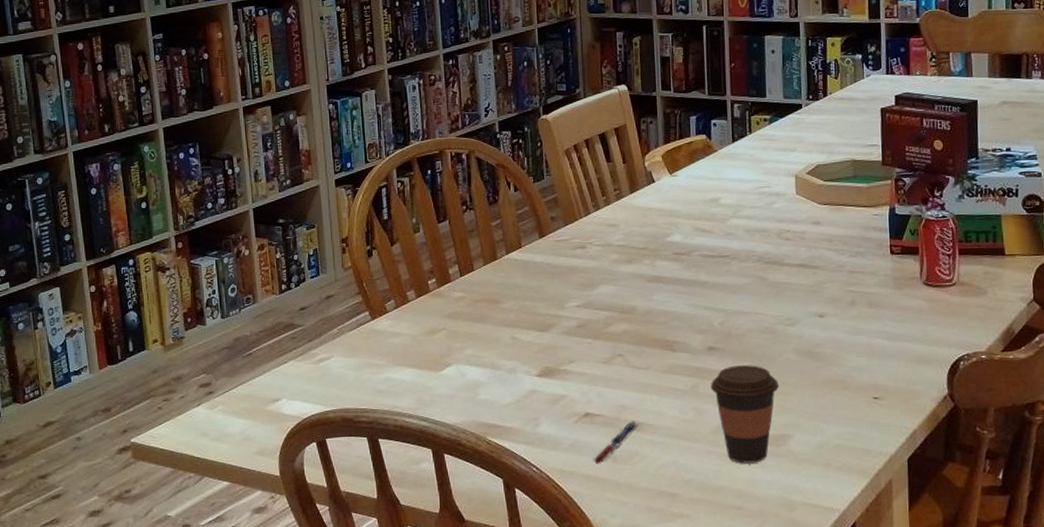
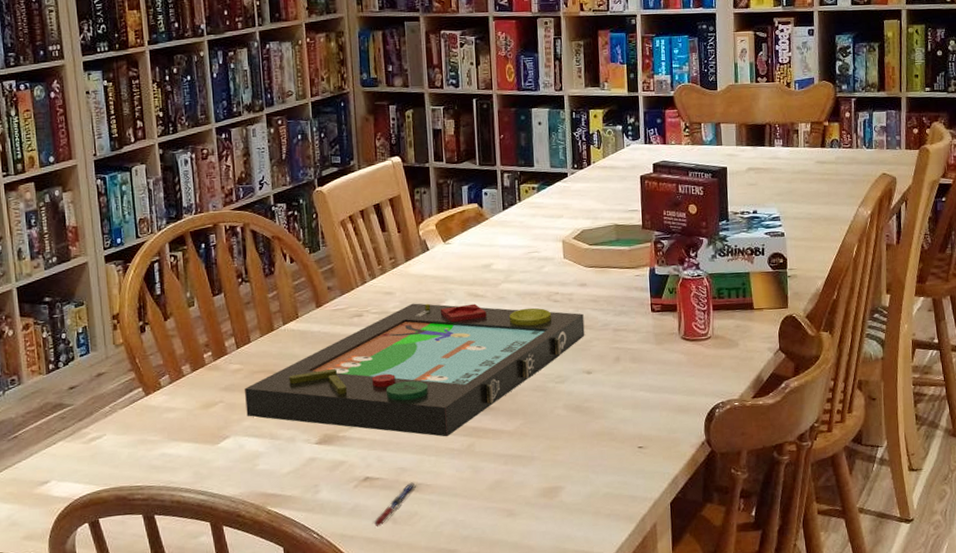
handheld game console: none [468,236,818,376] -> present [245,303,585,437]
coffee cup: present [710,365,779,464] -> none [485,422,551,517]

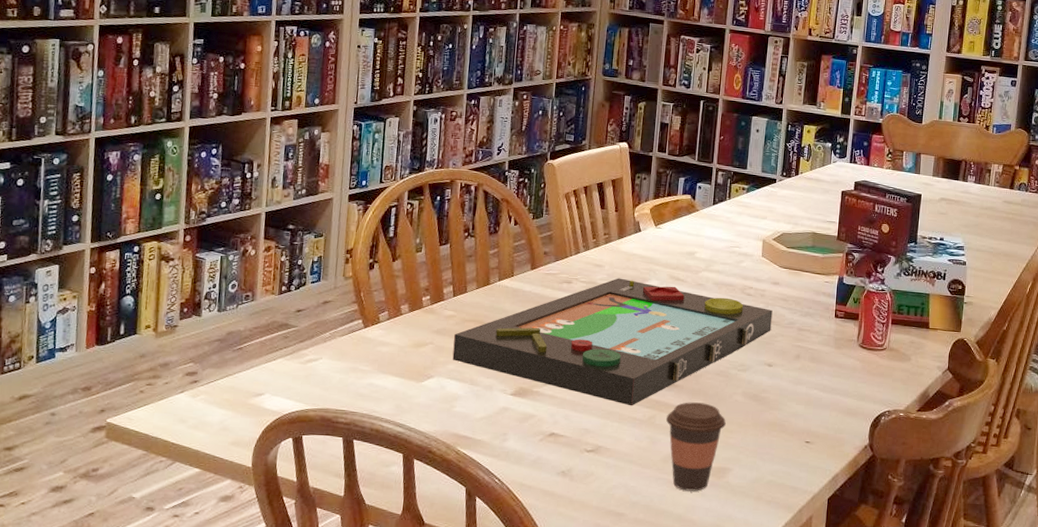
pen: present [373,482,417,527] -> none [551,444,597,482]
coffee cup: none [485,422,551,517] -> present [665,402,726,491]

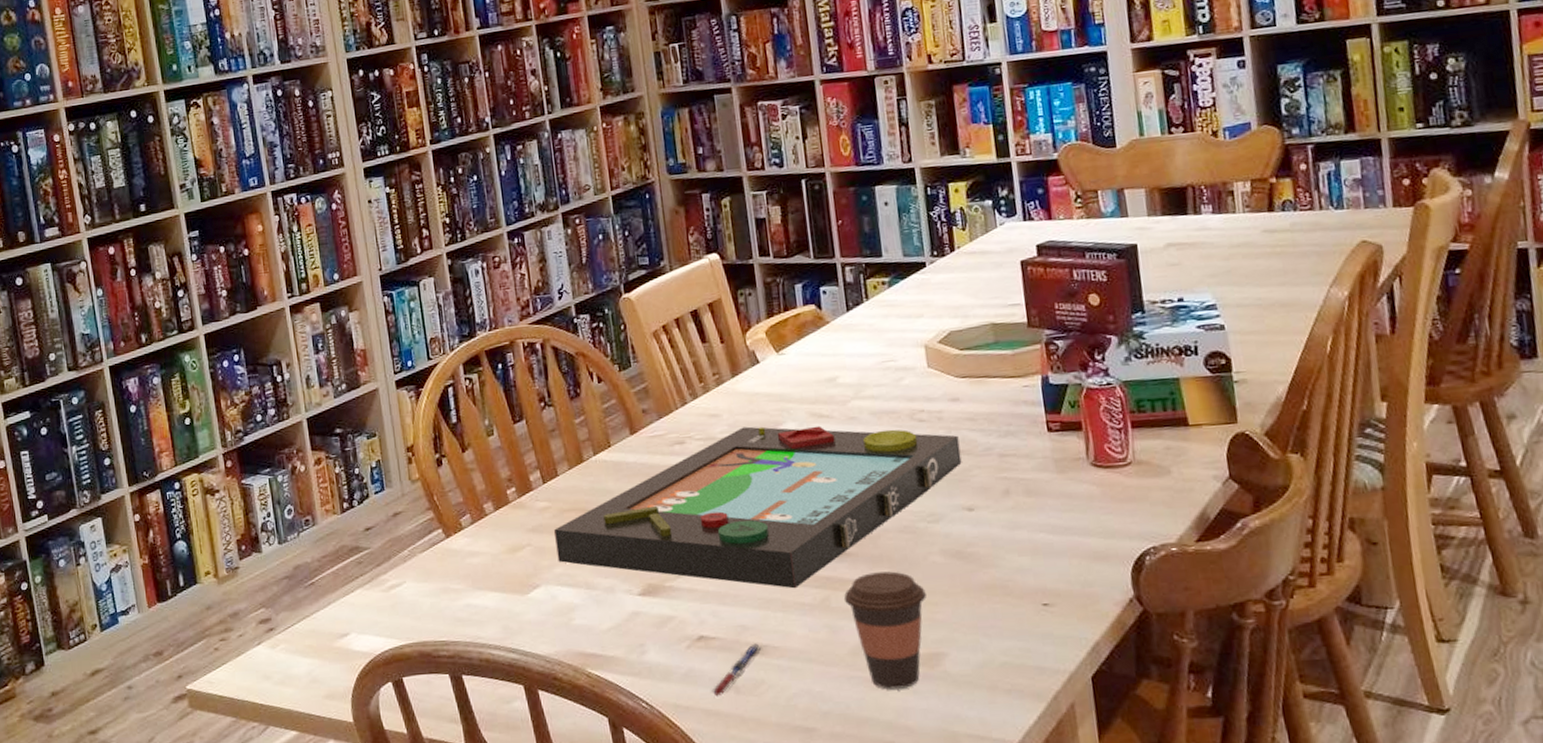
pen: none [551,444,597,482] -> present [711,643,762,697]

